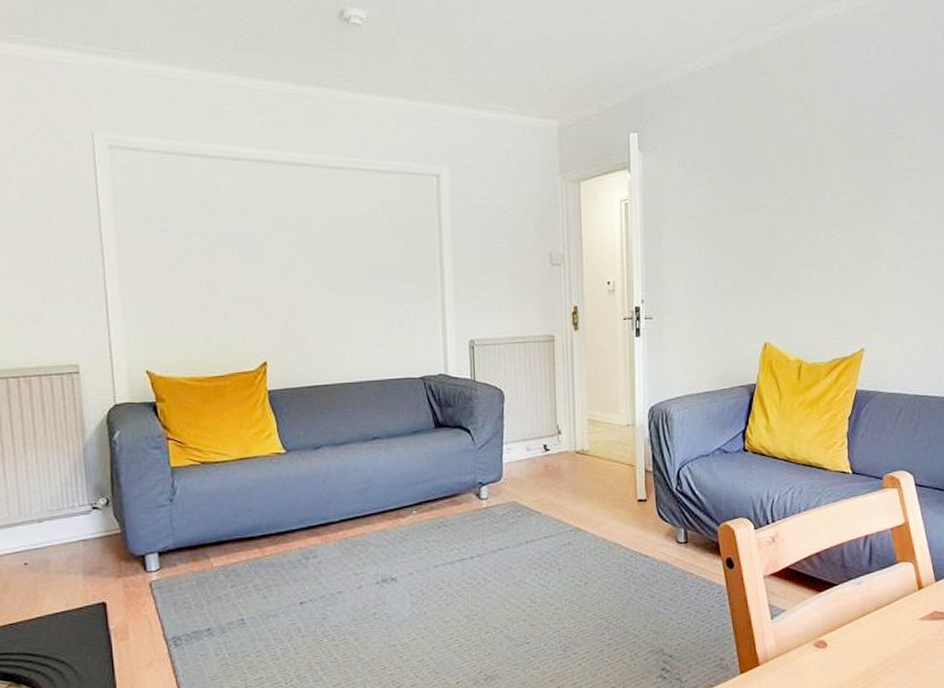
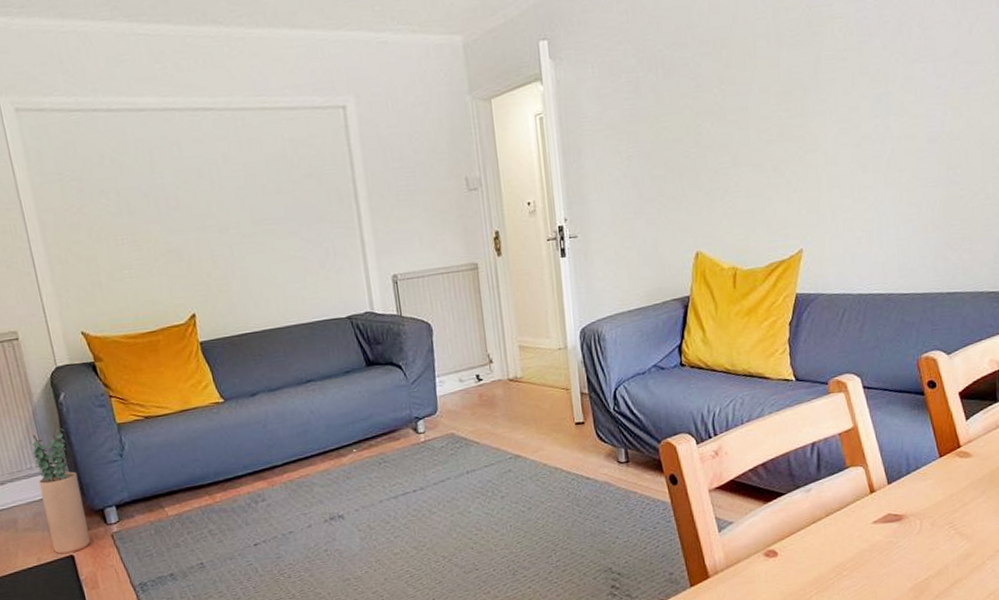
vase: none [77,462,126,601] -> present [32,423,91,555]

